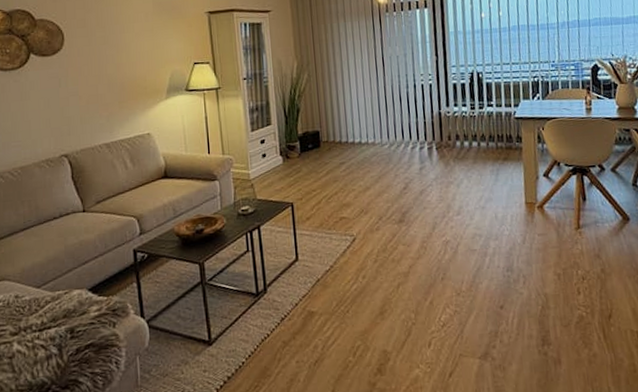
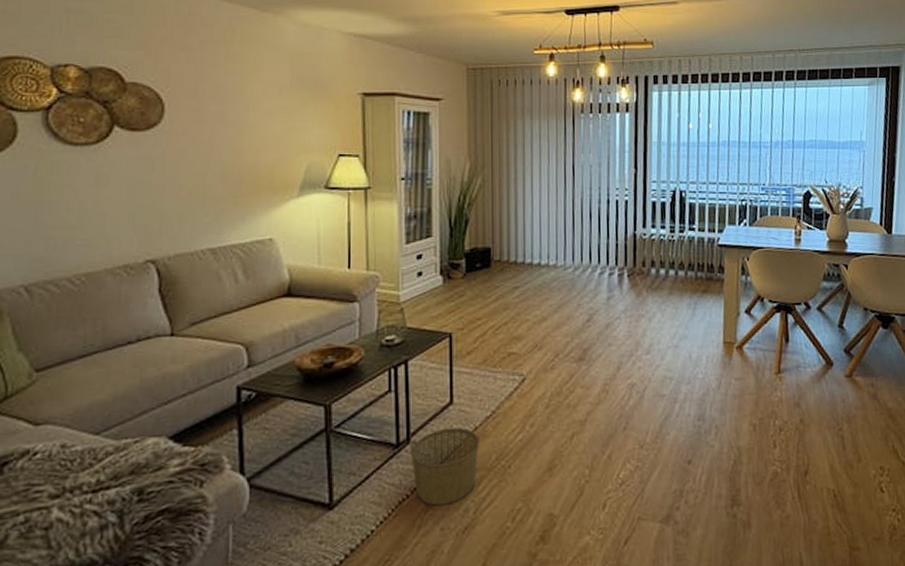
basket: none [267,279,323,343] -> present [410,427,480,506]

